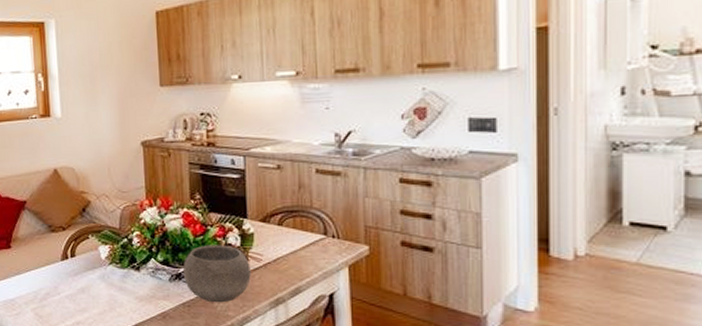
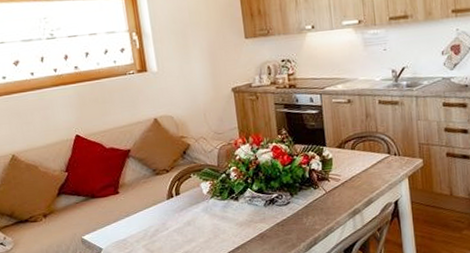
bowl: present [182,245,251,303] -> none [275,170,332,220]

